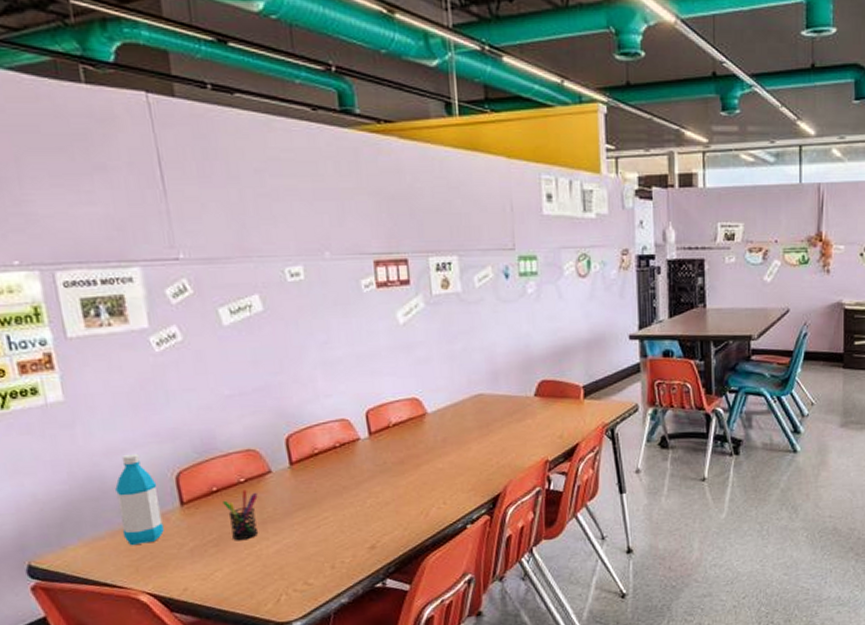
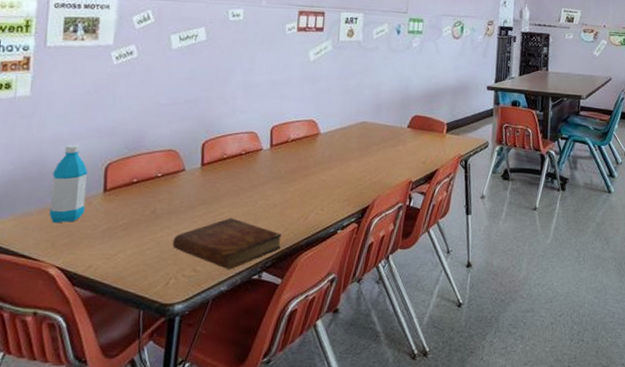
pen holder: present [223,489,258,540] -> none [139,183,170,226]
bible: none [274,521,402,579] -> present [172,218,282,269]

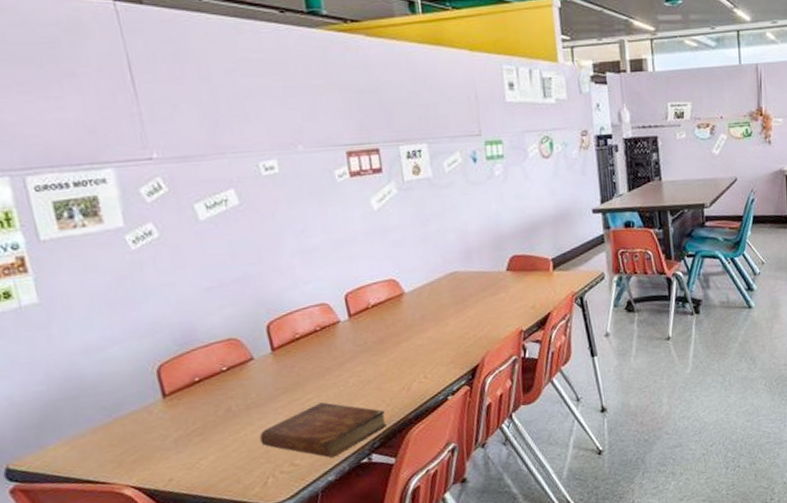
water bottle: present [48,144,88,224] -> none [95,349,147,441]

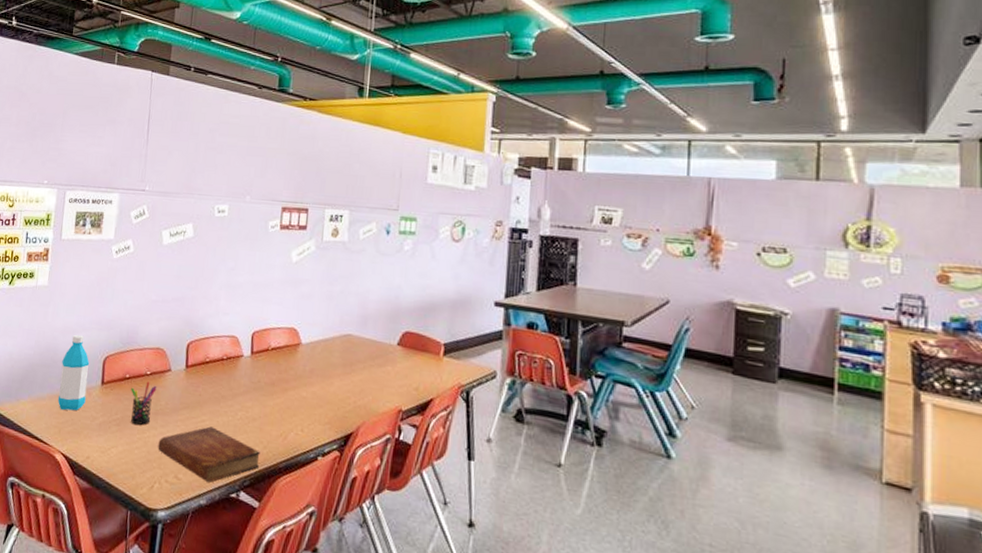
water bottle: none [95,349,147,441] -> present [57,334,90,411]
pen holder: none [206,378,242,428] -> present [131,381,157,425]

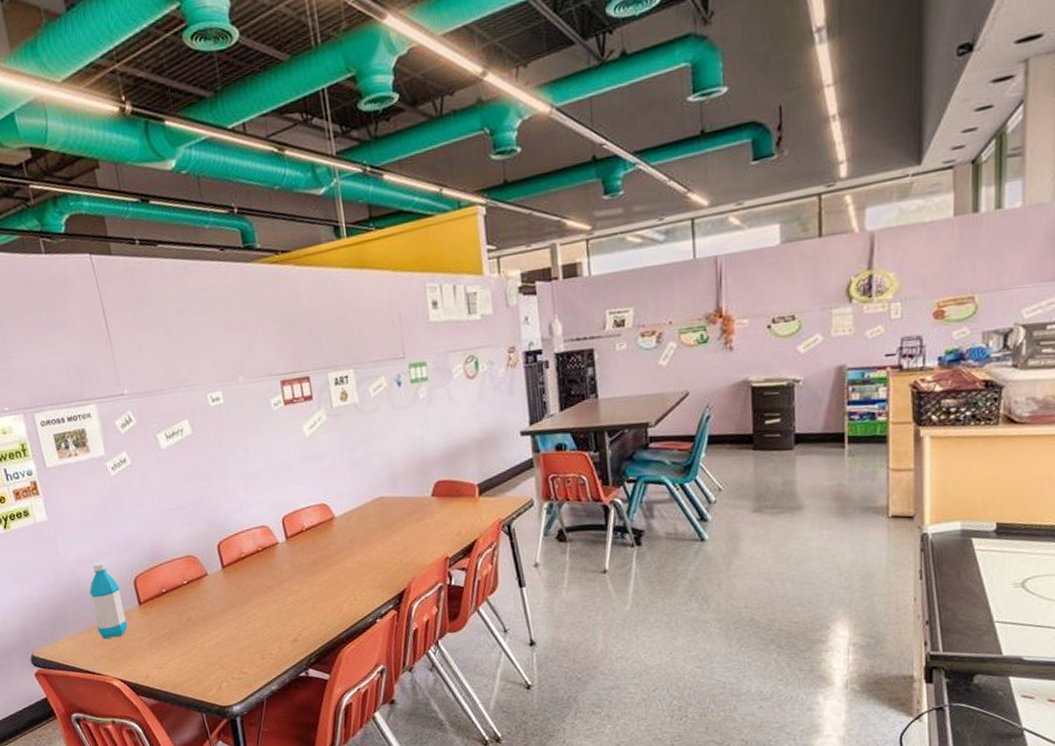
pen holder: present [131,381,157,425] -> none [171,590,200,634]
bible: present [158,426,260,482] -> none [214,617,321,669]

